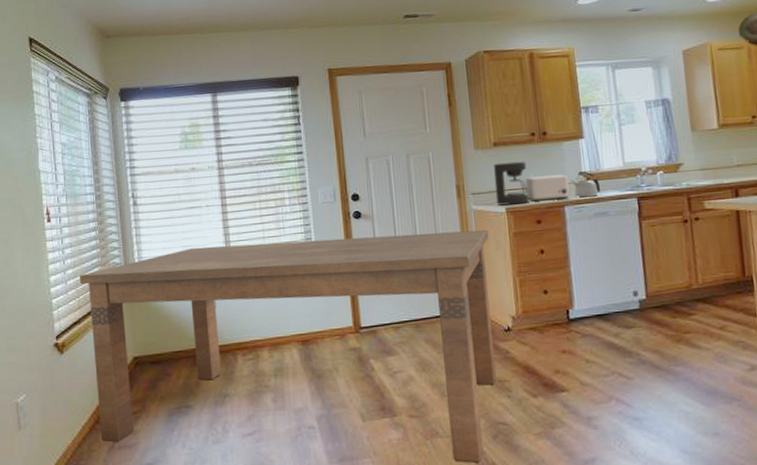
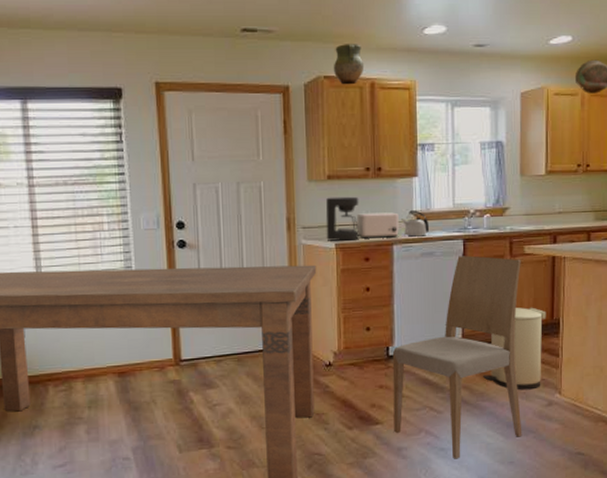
ceramic jug: none [491,18,522,58] -> present [333,43,365,85]
dining chair: none [573,214,725,430] -> present [392,255,522,459]
pedal bin: none [672,264,740,354] -> present [482,307,546,390]

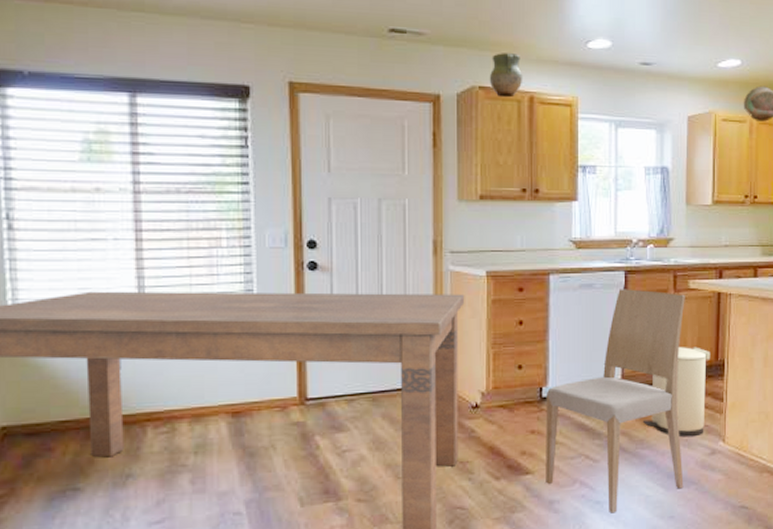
coffee maker: present [325,196,359,241] -> none [476,219,514,268]
toaster: present [356,212,399,239] -> none [510,239,556,267]
kettle: present [401,210,430,237] -> none [559,237,589,266]

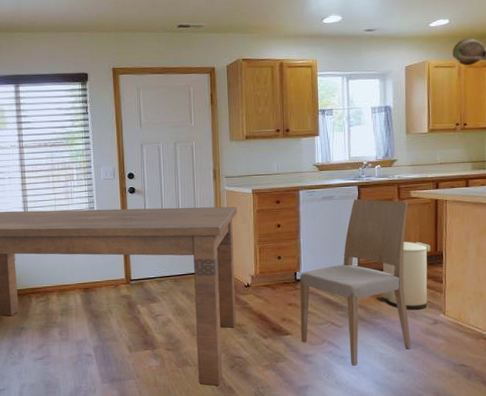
ceramic jug: present [489,52,523,98] -> none [249,32,275,66]

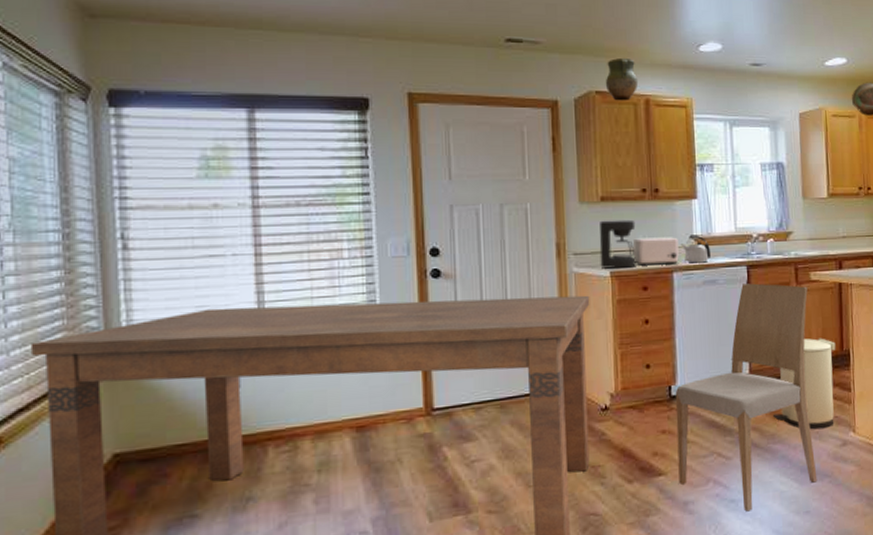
coffee maker: none [244,152,271,188] -> present [599,219,636,269]
ceramic jug: none [249,32,275,66] -> present [605,57,639,101]
toaster: none [269,164,304,186] -> present [633,237,679,266]
kettle: none [306,163,330,184] -> present [681,235,712,263]

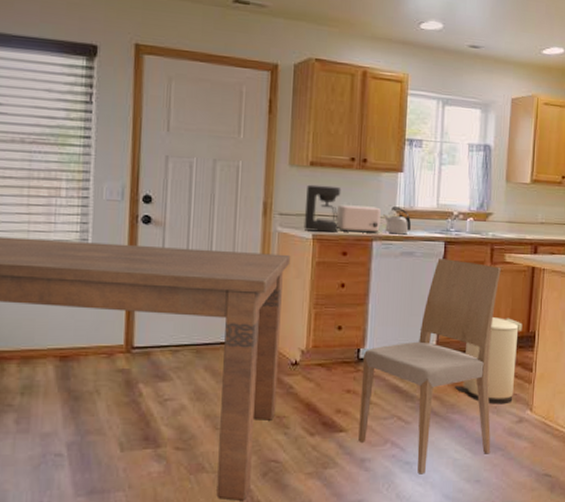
ceramic jug: present [605,57,639,101] -> none [325,28,358,71]

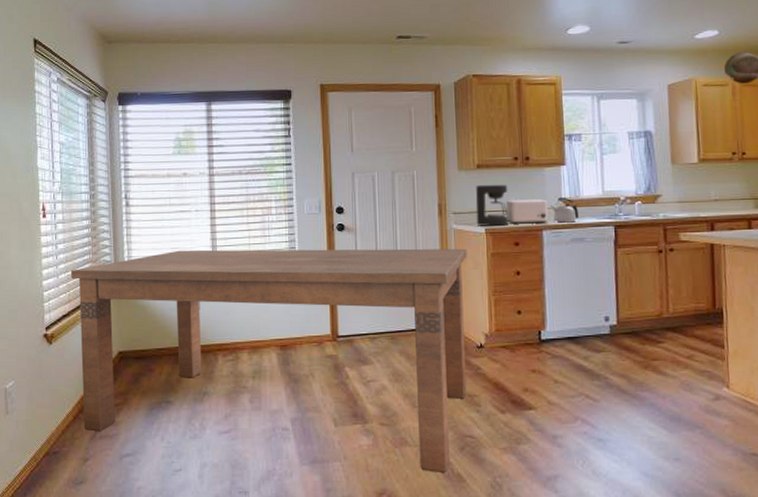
dining chair: present [358,258,501,475] -> none [544,242,688,452]
pedal bin: present [454,317,523,404] -> none [640,295,708,382]

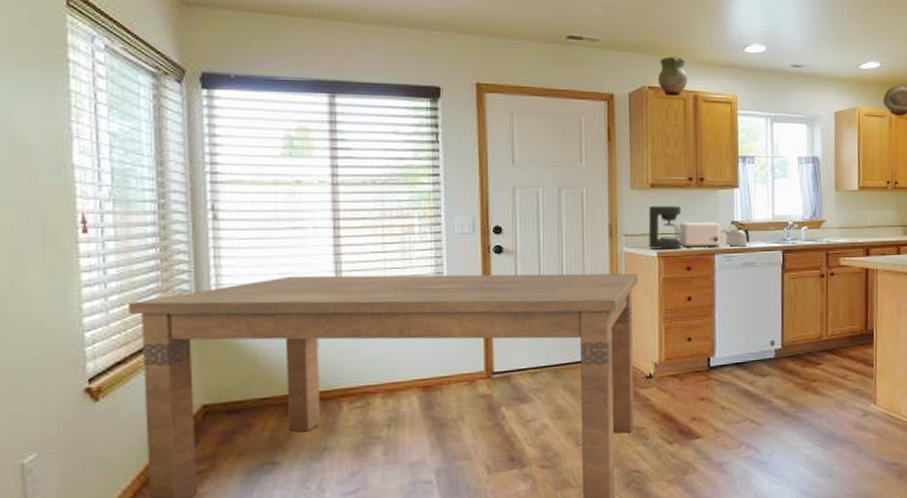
ceramic jug: none [481,44,511,82] -> present [657,56,688,97]

